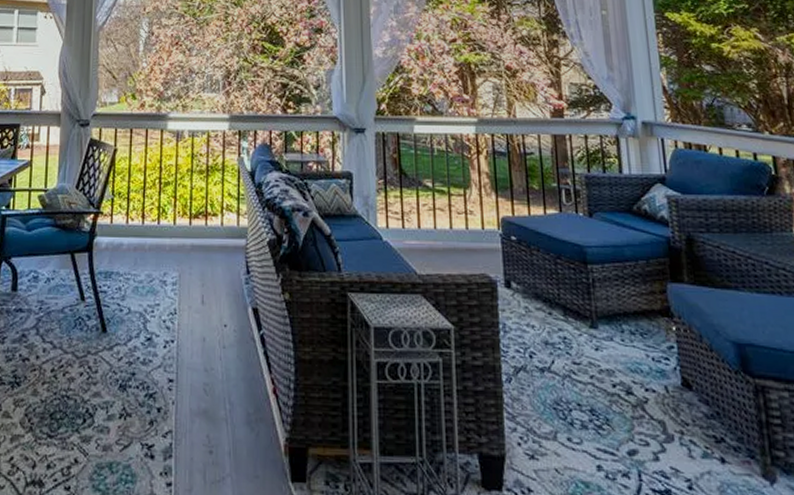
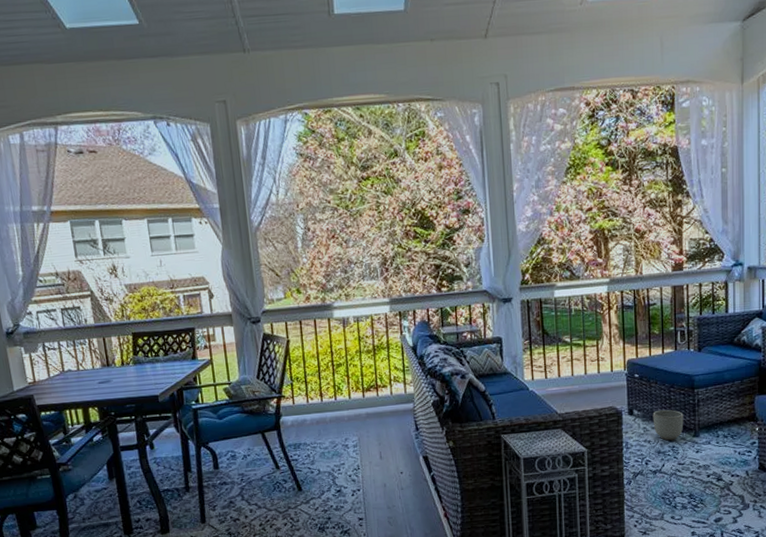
planter: none [535,286,577,329] -> present [652,409,684,441]

